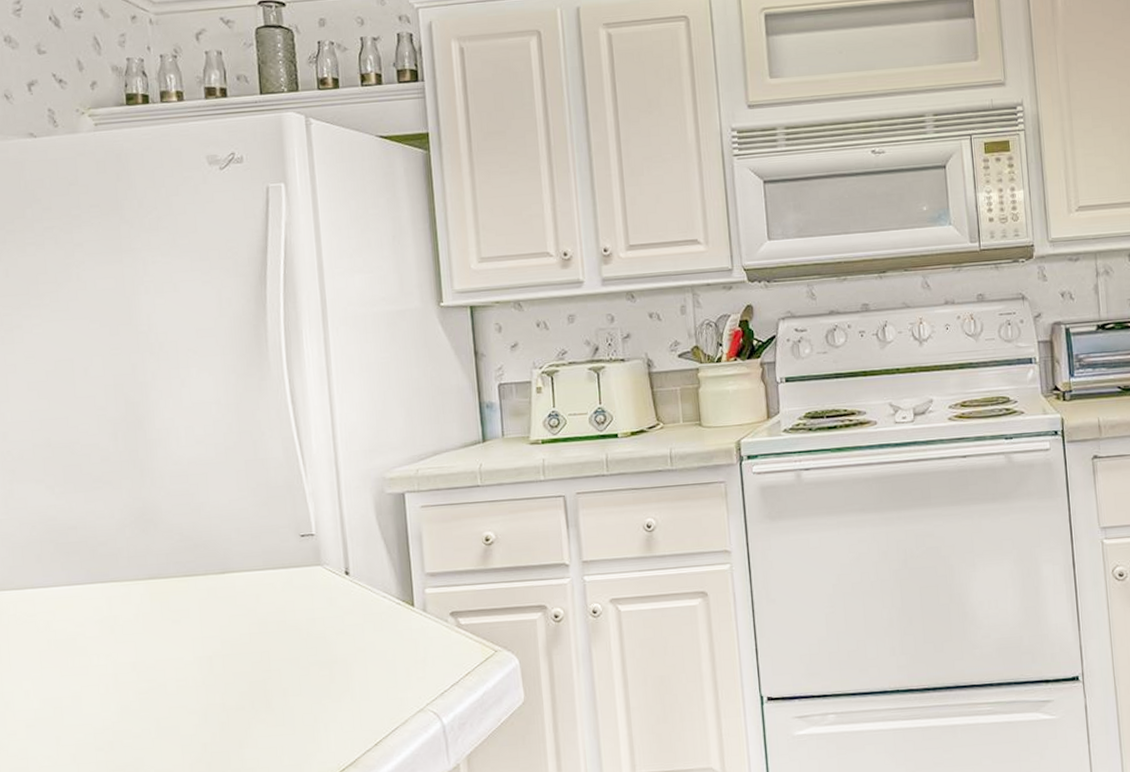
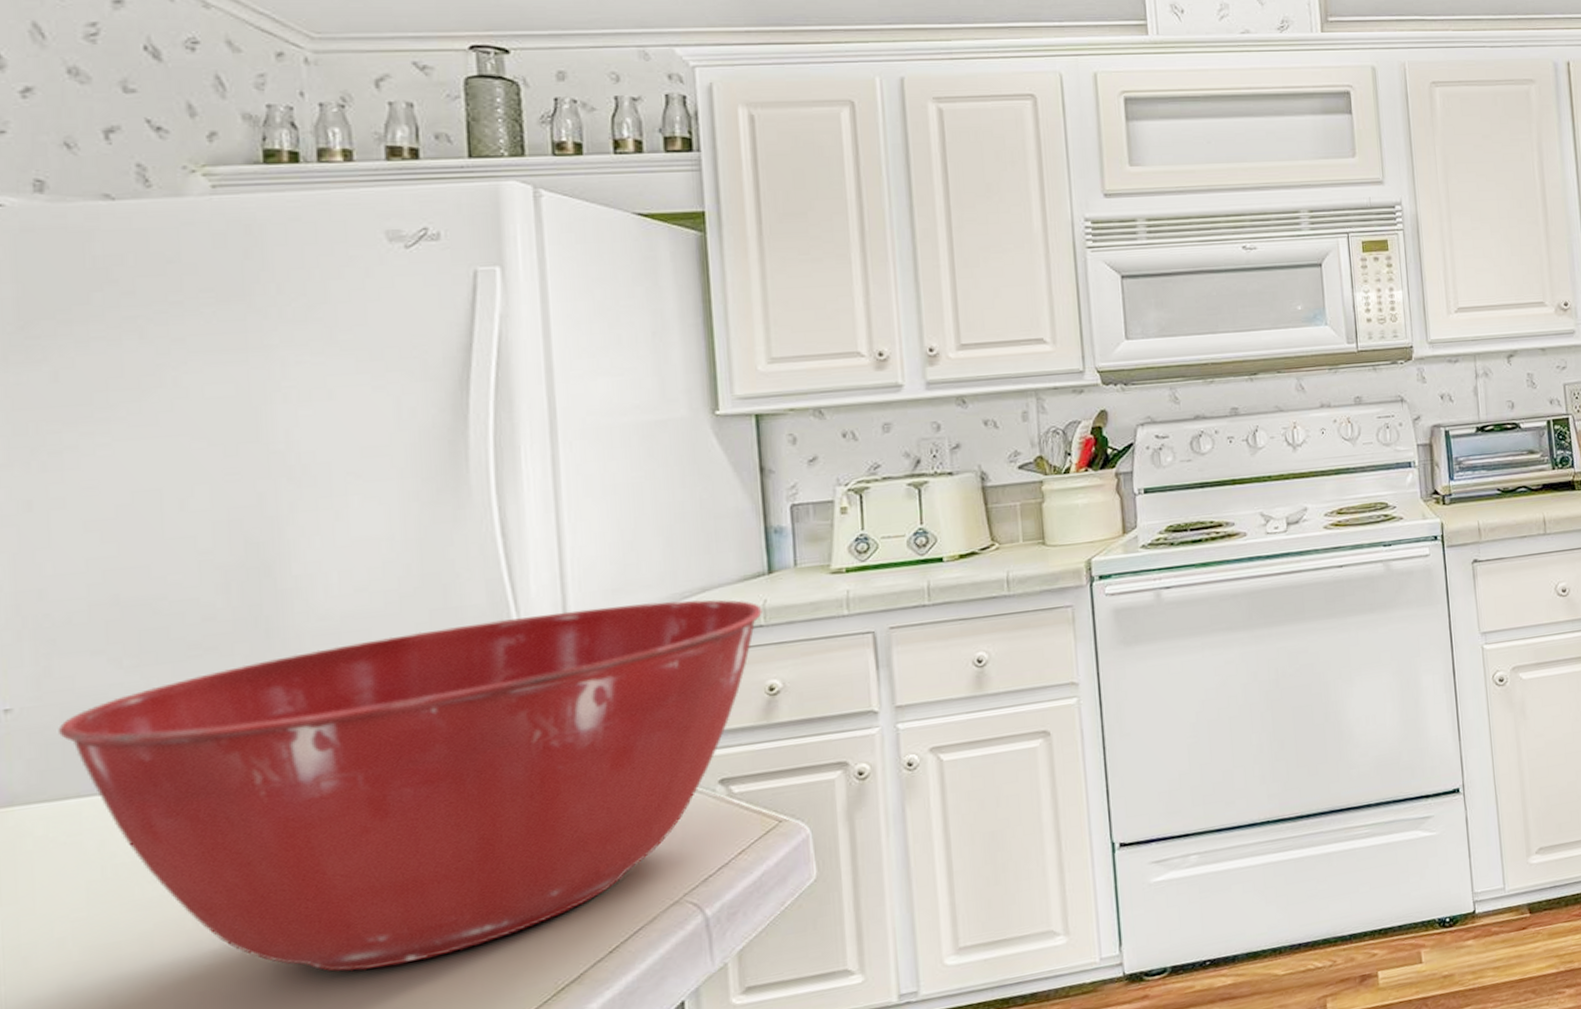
mixing bowl: none [19,461,479,738] -> present [58,599,762,972]

